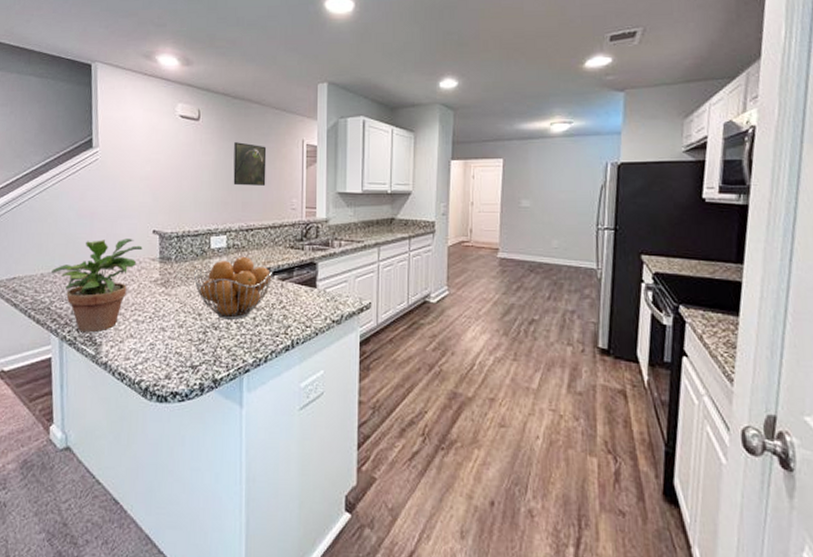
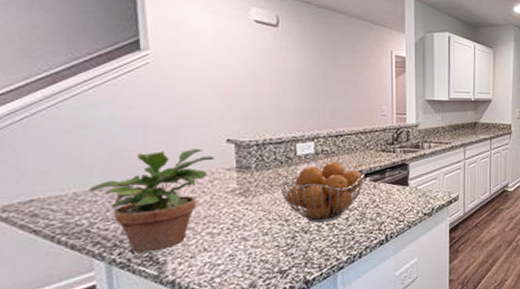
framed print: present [233,142,267,186] -> none [319,51,355,93]

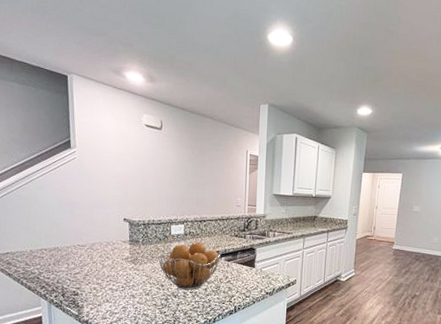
potted plant: present [89,149,215,253] -> none [39,224,115,298]

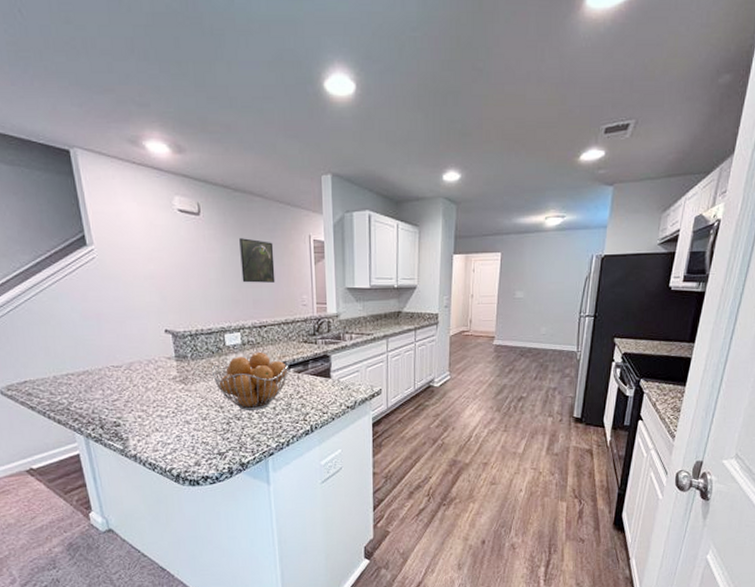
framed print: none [190,150,218,186] -> present [239,238,275,283]

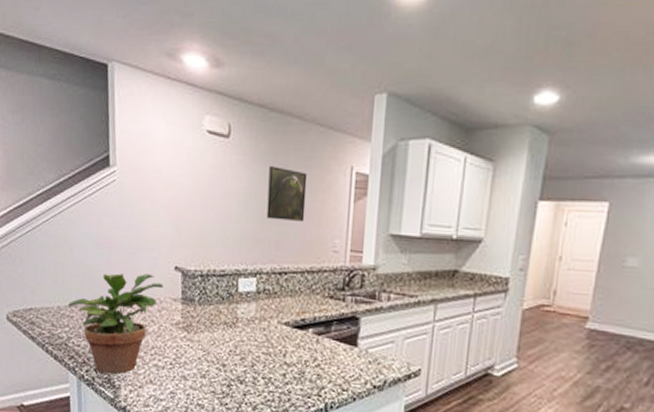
potted plant: none [64,339,157,430] -> present [68,273,164,375]
fruit basket: present [211,351,289,410] -> none [218,303,308,375]

